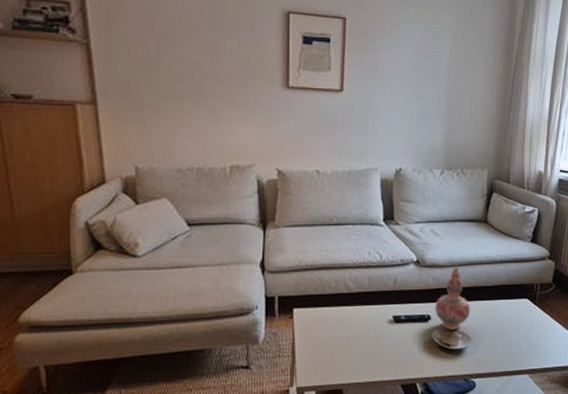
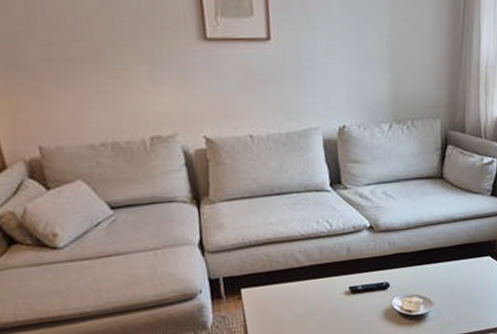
decorative vase: present [435,265,471,330] -> none [392,227,431,296]

